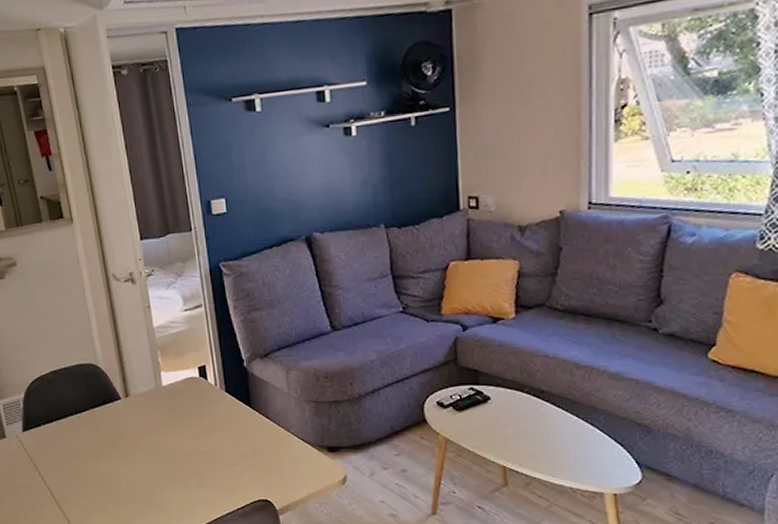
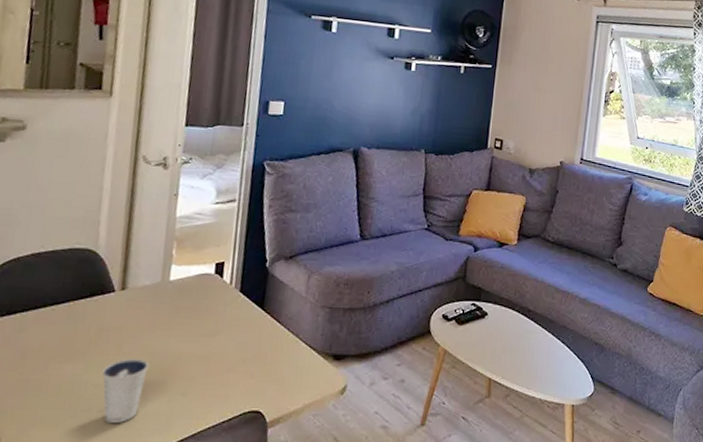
dixie cup: none [128,455,165,509] -> present [101,358,149,423]

